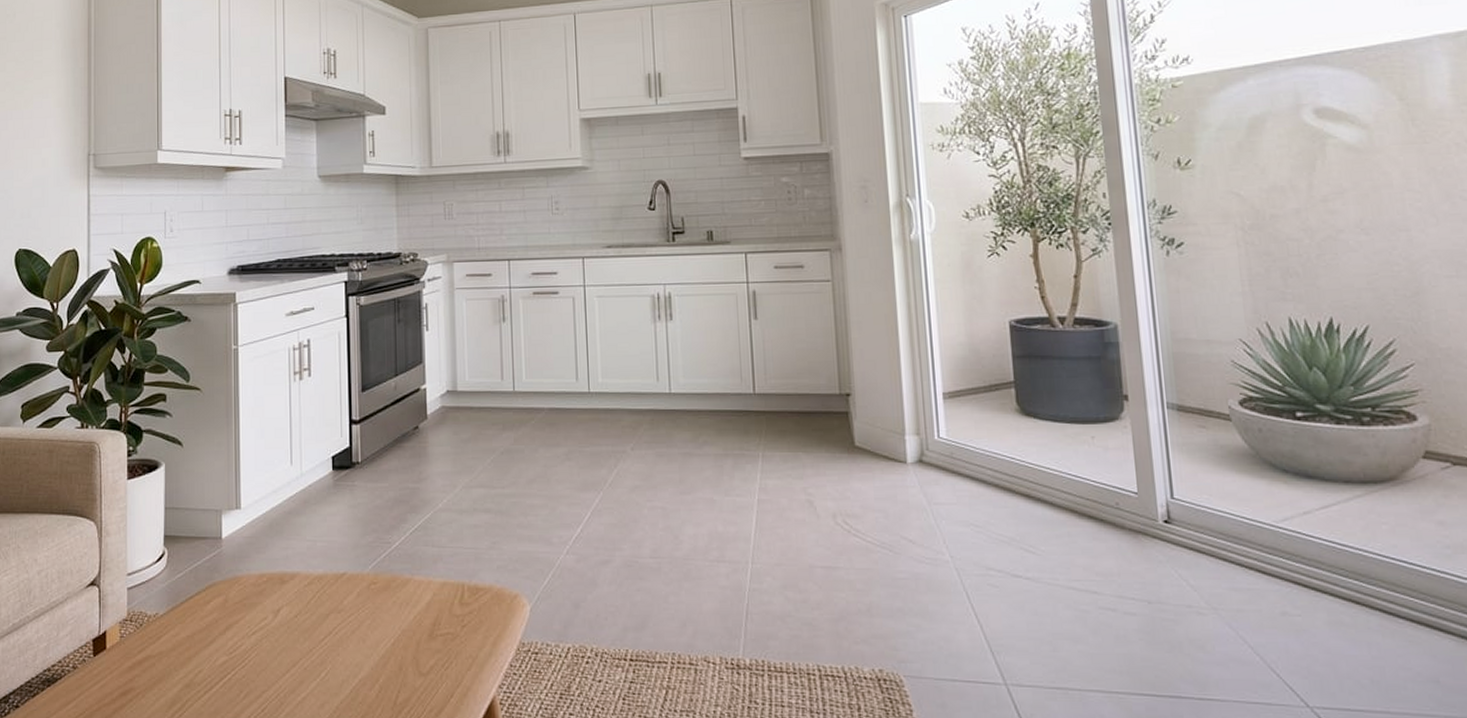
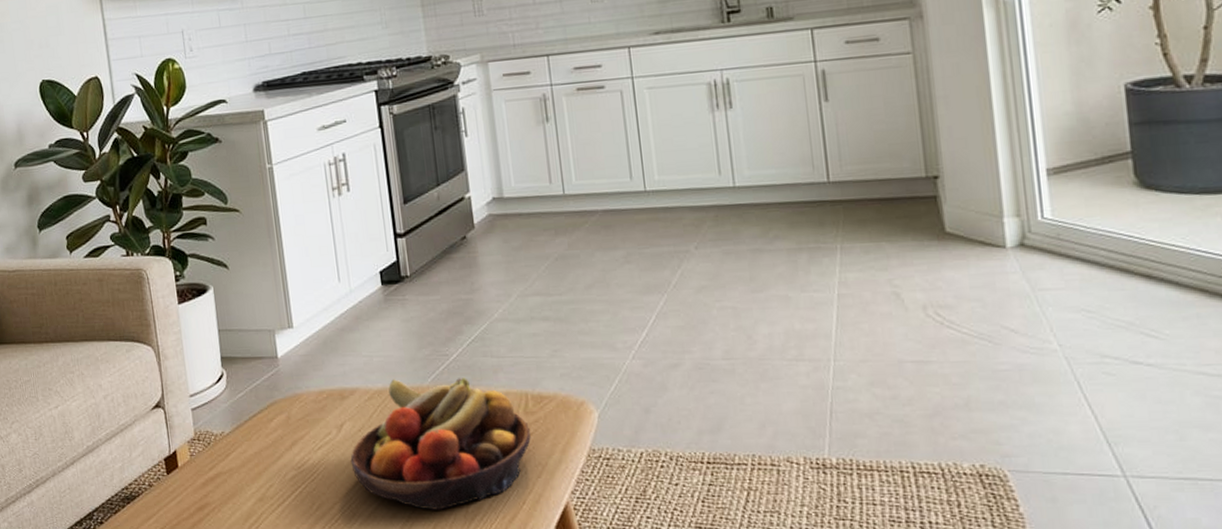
fruit bowl: none [284,565,465,701] -> present [350,378,531,510]

